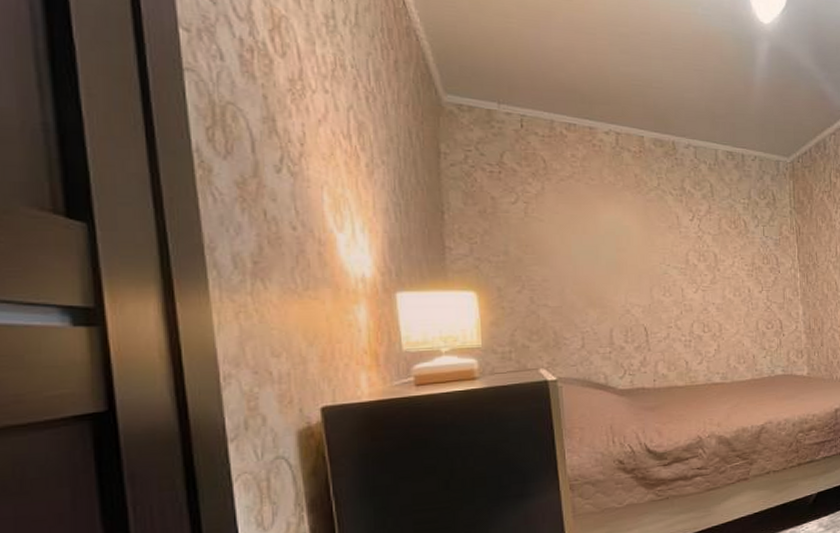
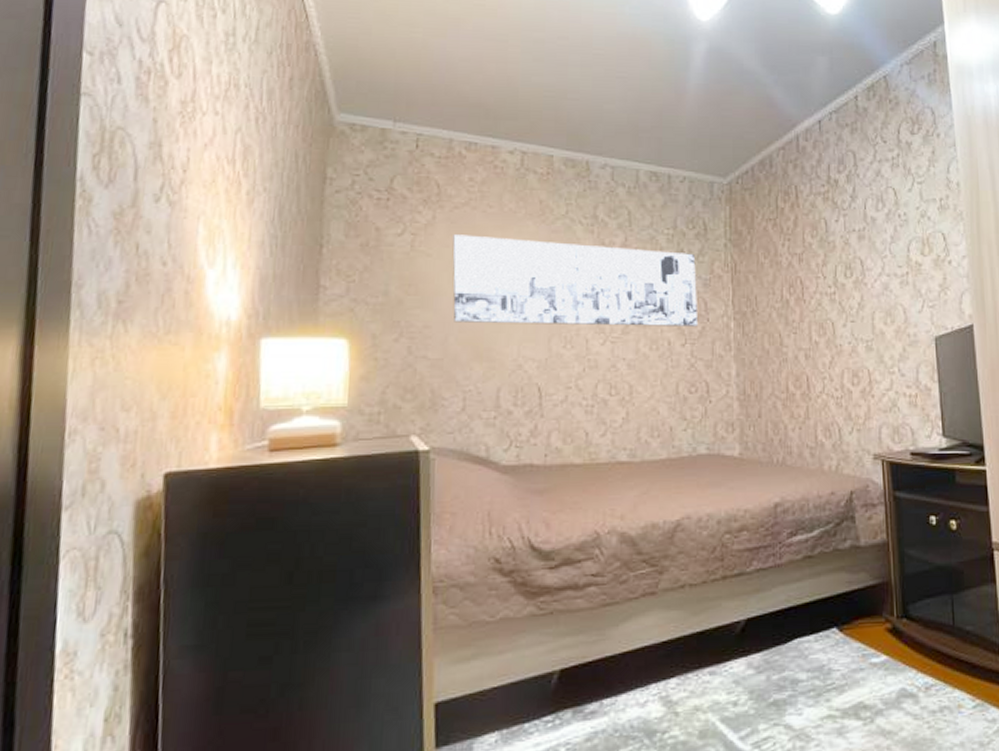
wall art: none [561,203,772,278] -> present [452,234,699,326]

